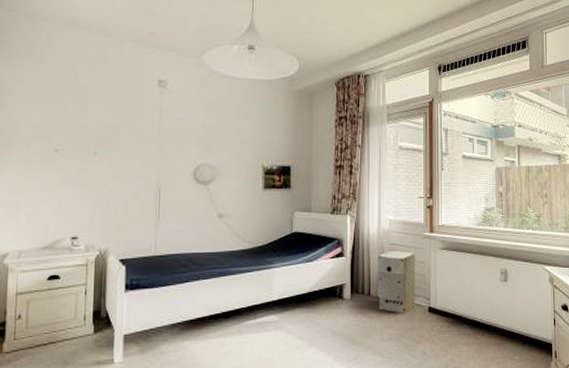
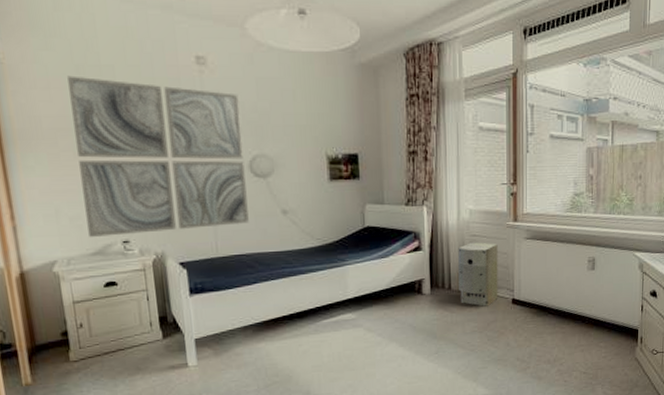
wall art: none [42,92,191,232] -> present [67,75,249,237]

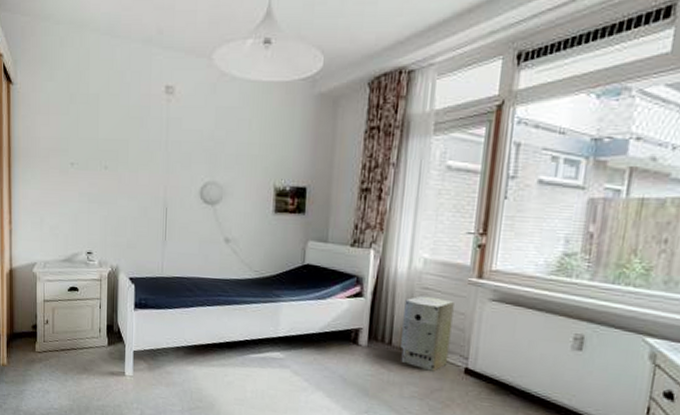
wall art: present [67,75,249,237] -> none [62,103,198,248]

